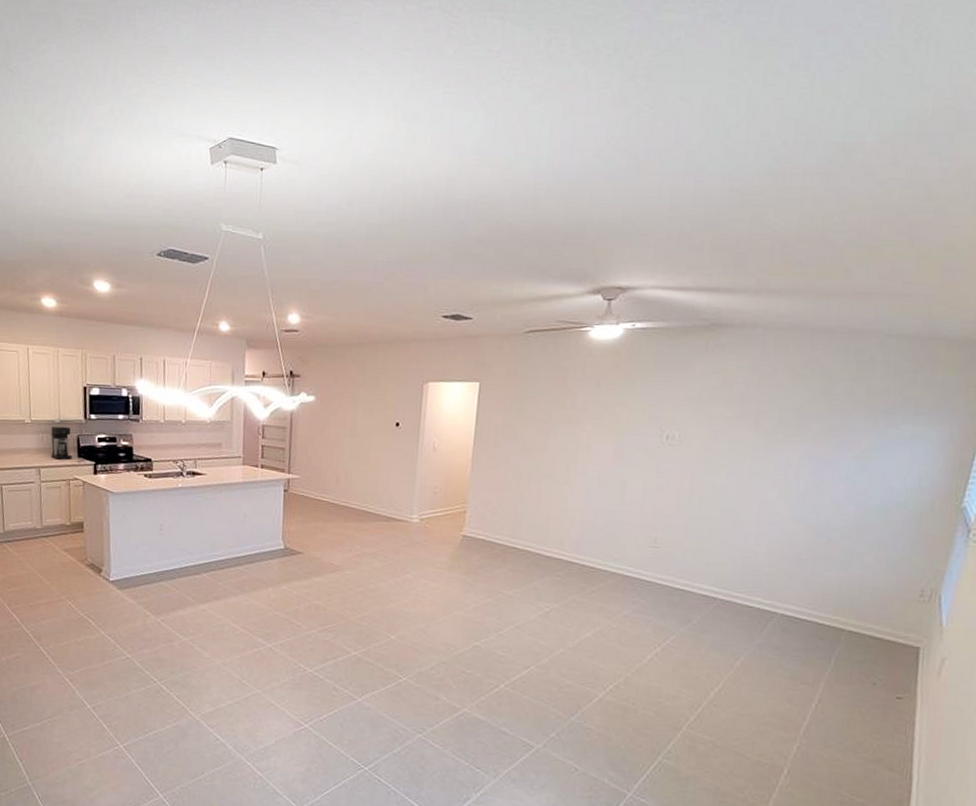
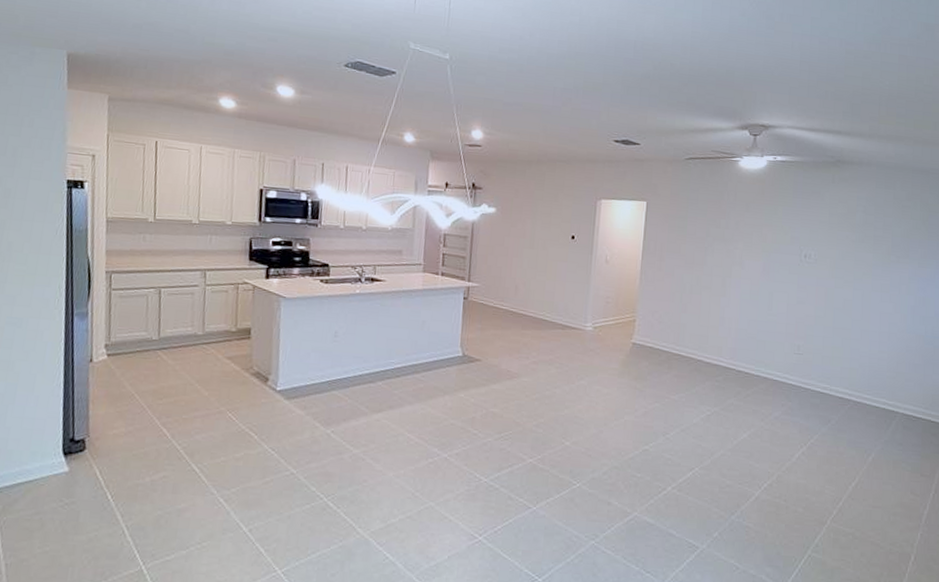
coffee maker: present [51,426,72,460] -> none [219,228,243,263]

